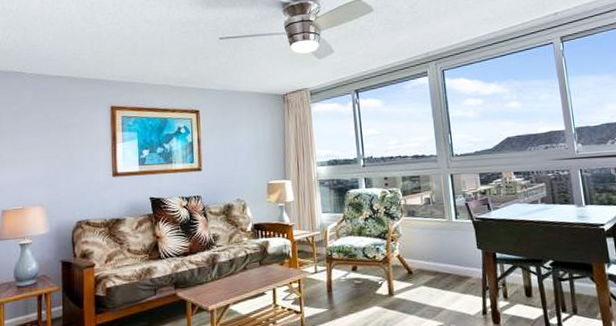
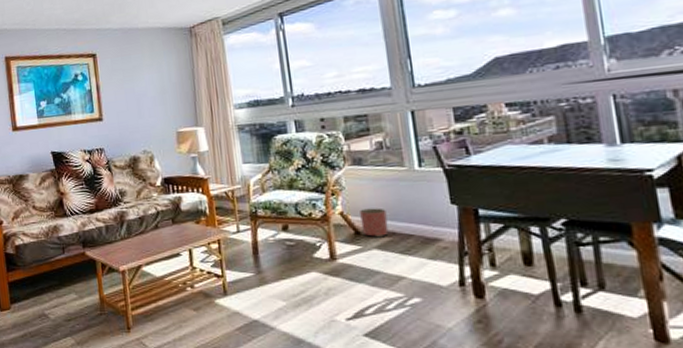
planter: none [412,251,433,276] -> present [360,207,389,238]

